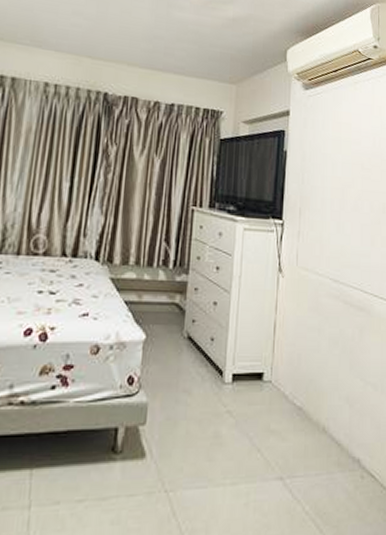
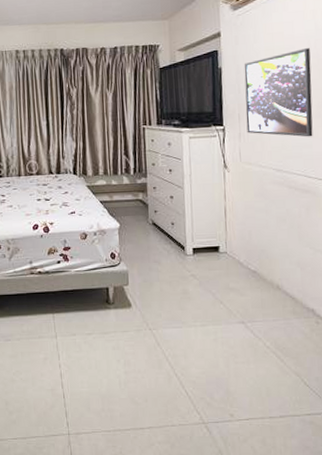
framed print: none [307,145,375,245] -> present [244,48,313,137]

